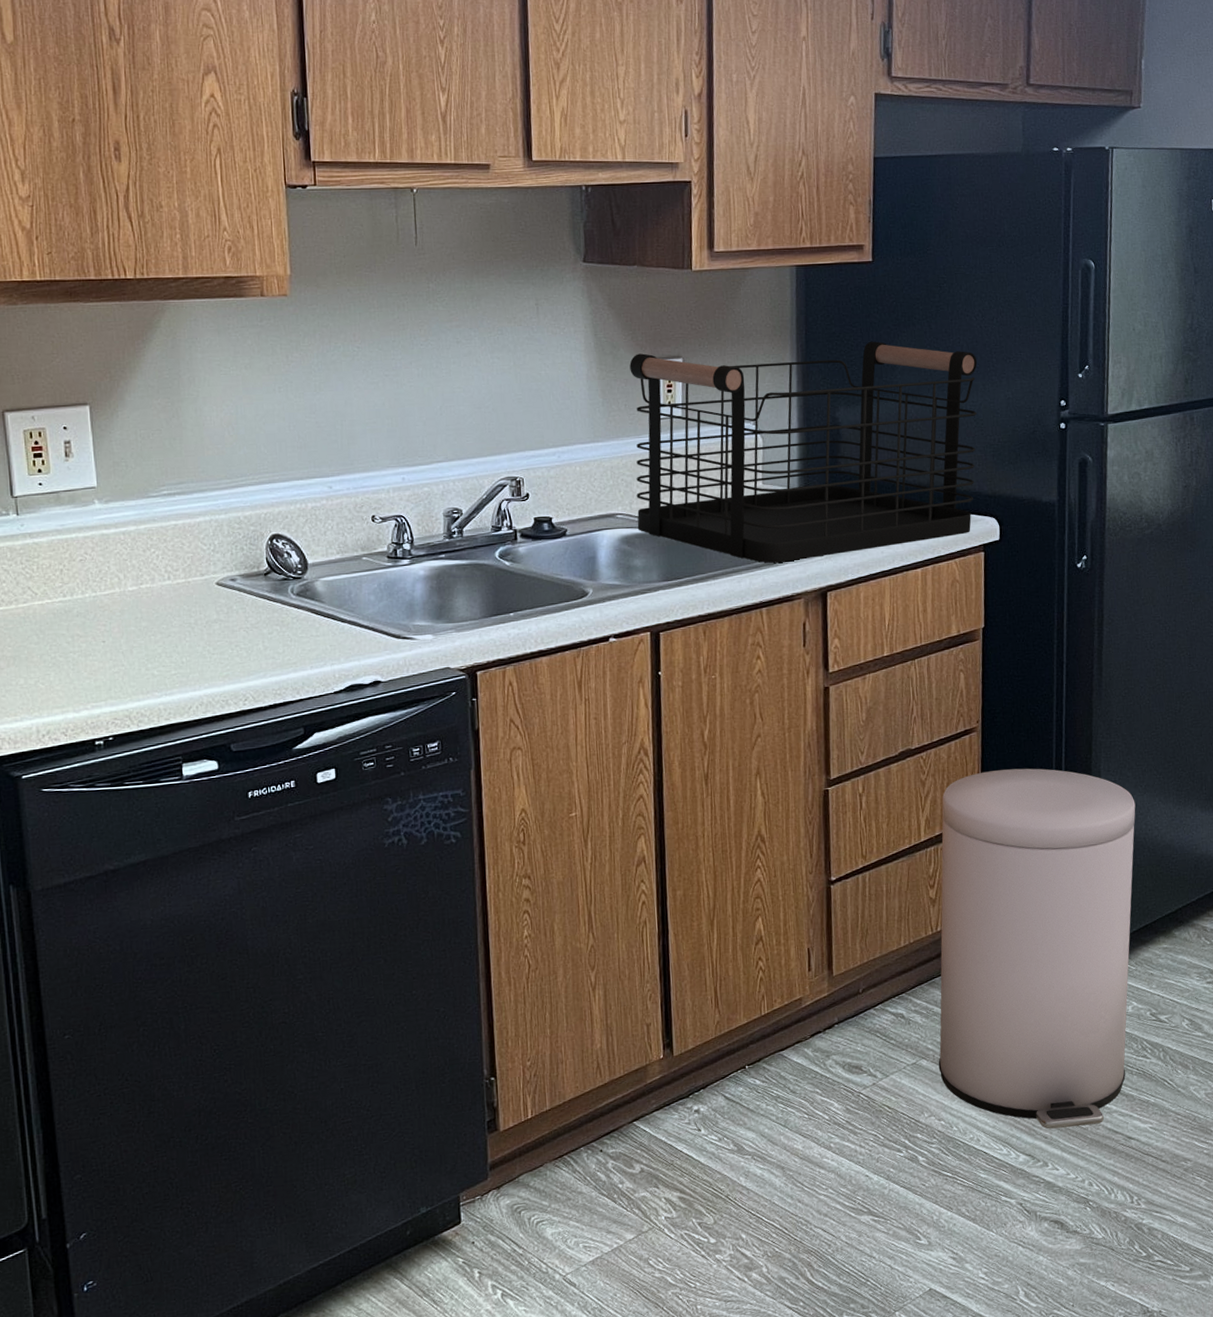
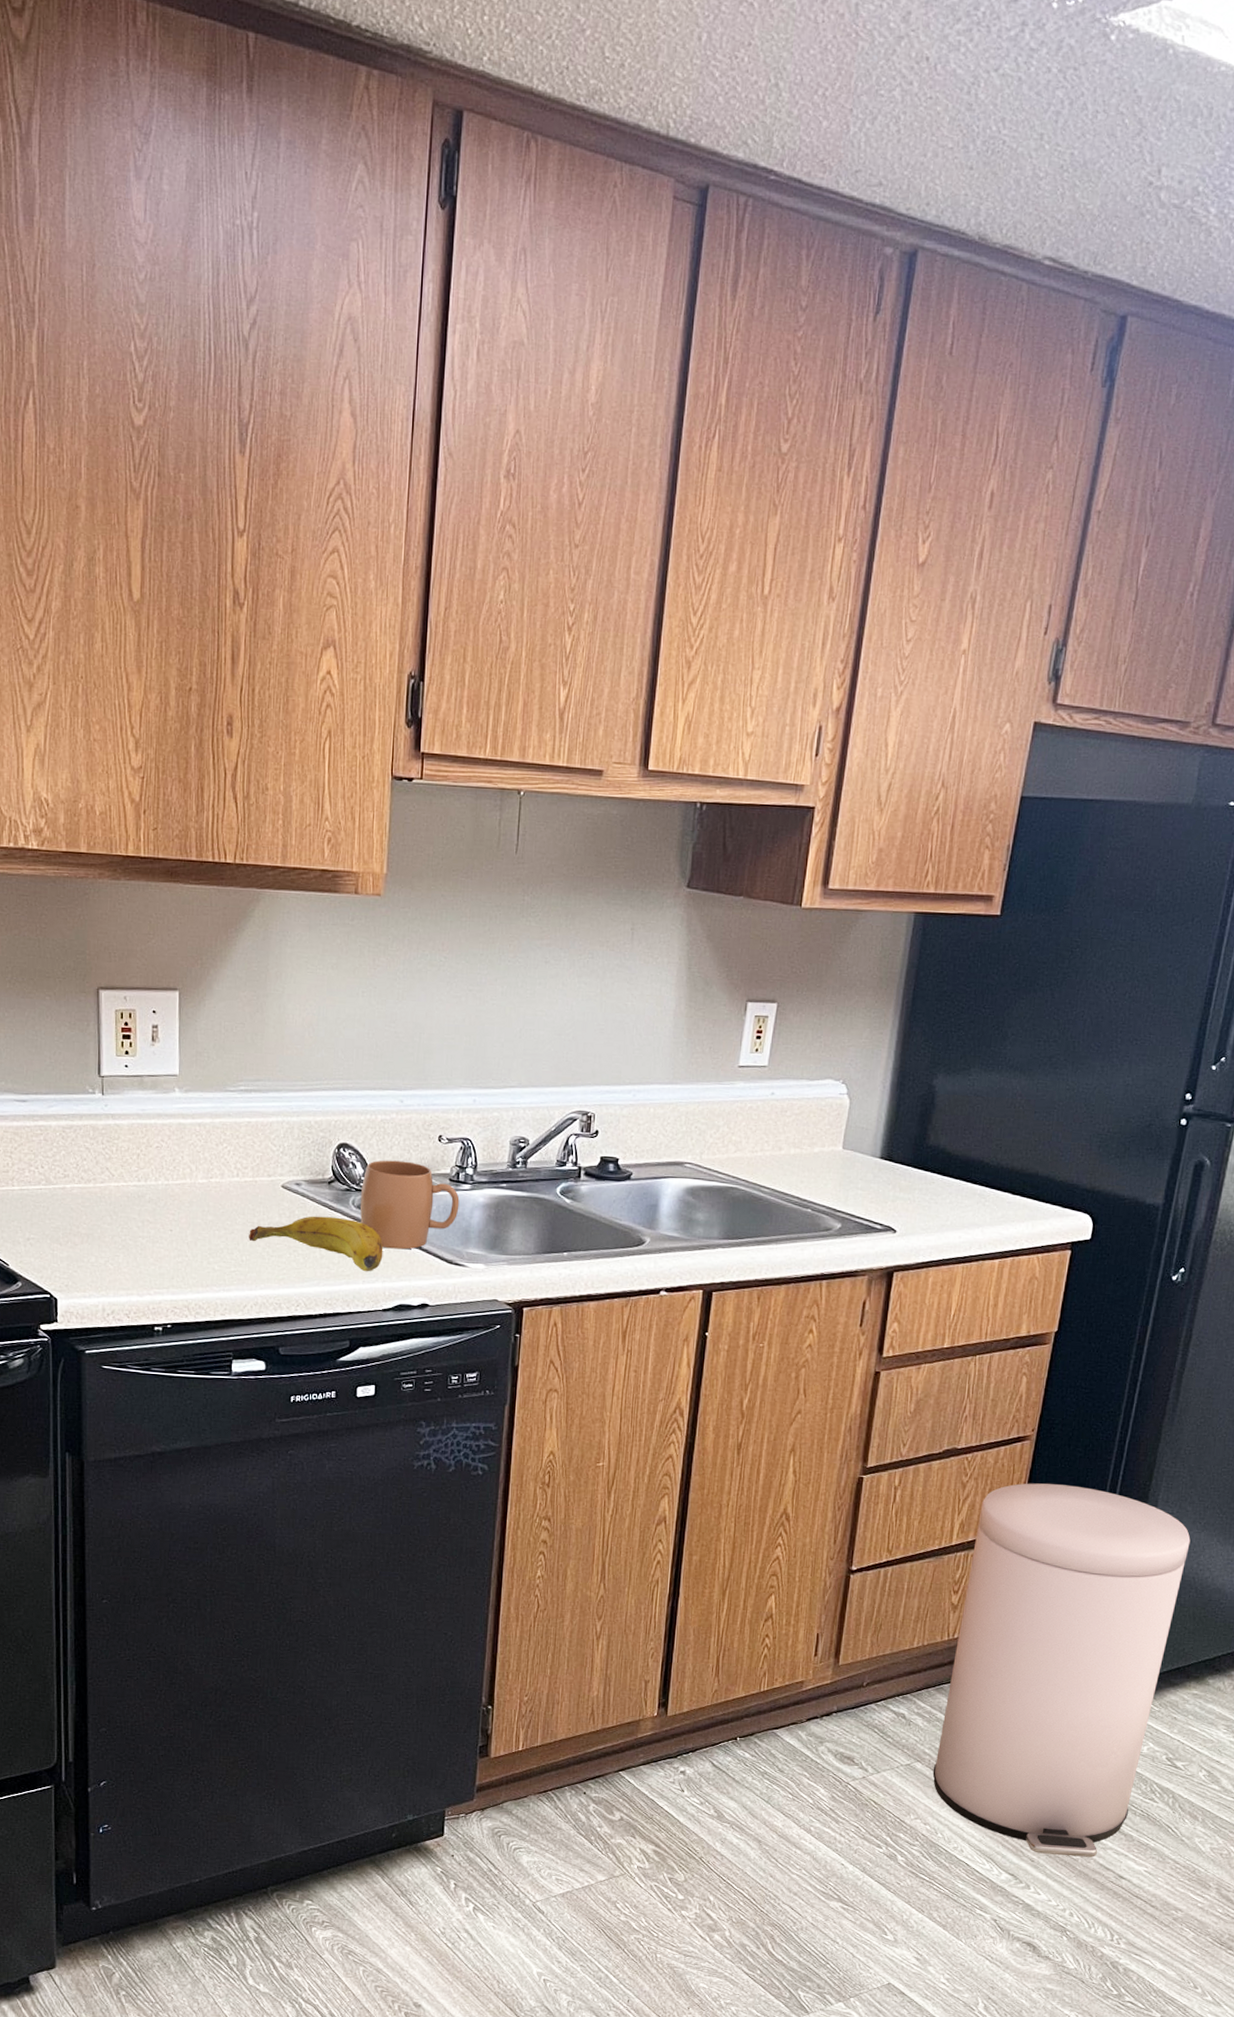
banana: none [187,607,329,658] -> present [249,1216,383,1272]
mug: none [298,544,401,632] -> present [360,1160,460,1250]
dish rack: present [629,341,978,563] -> none [705,993,1100,1235]

